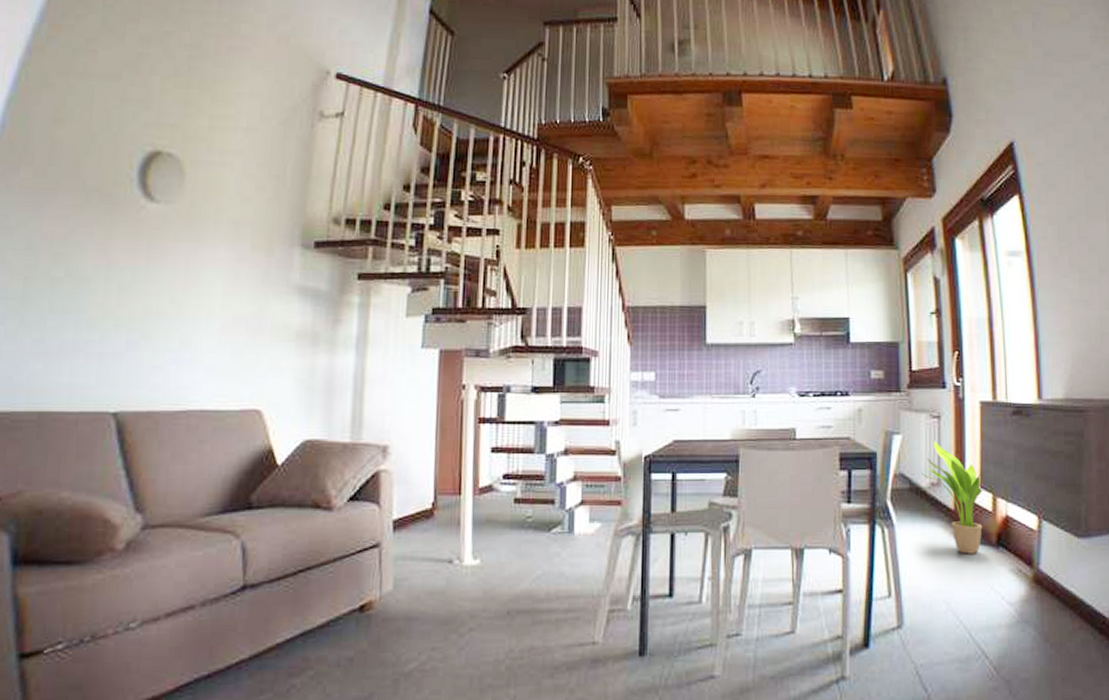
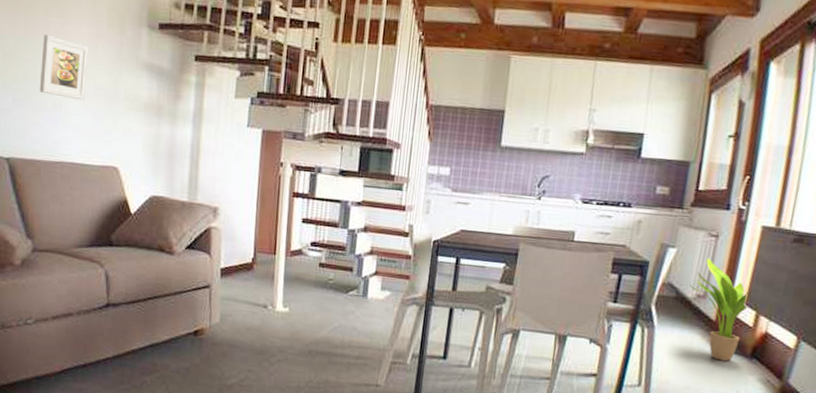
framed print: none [162,262,228,335] -> present [39,34,89,101]

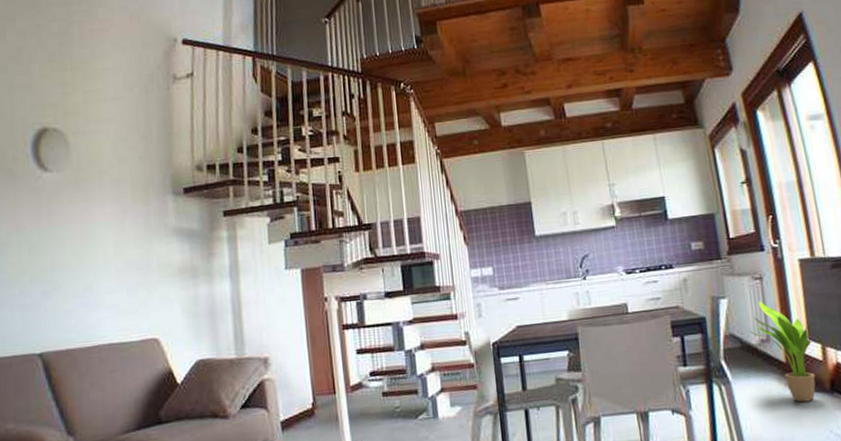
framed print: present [39,34,89,101] -> none [68,220,116,279]

